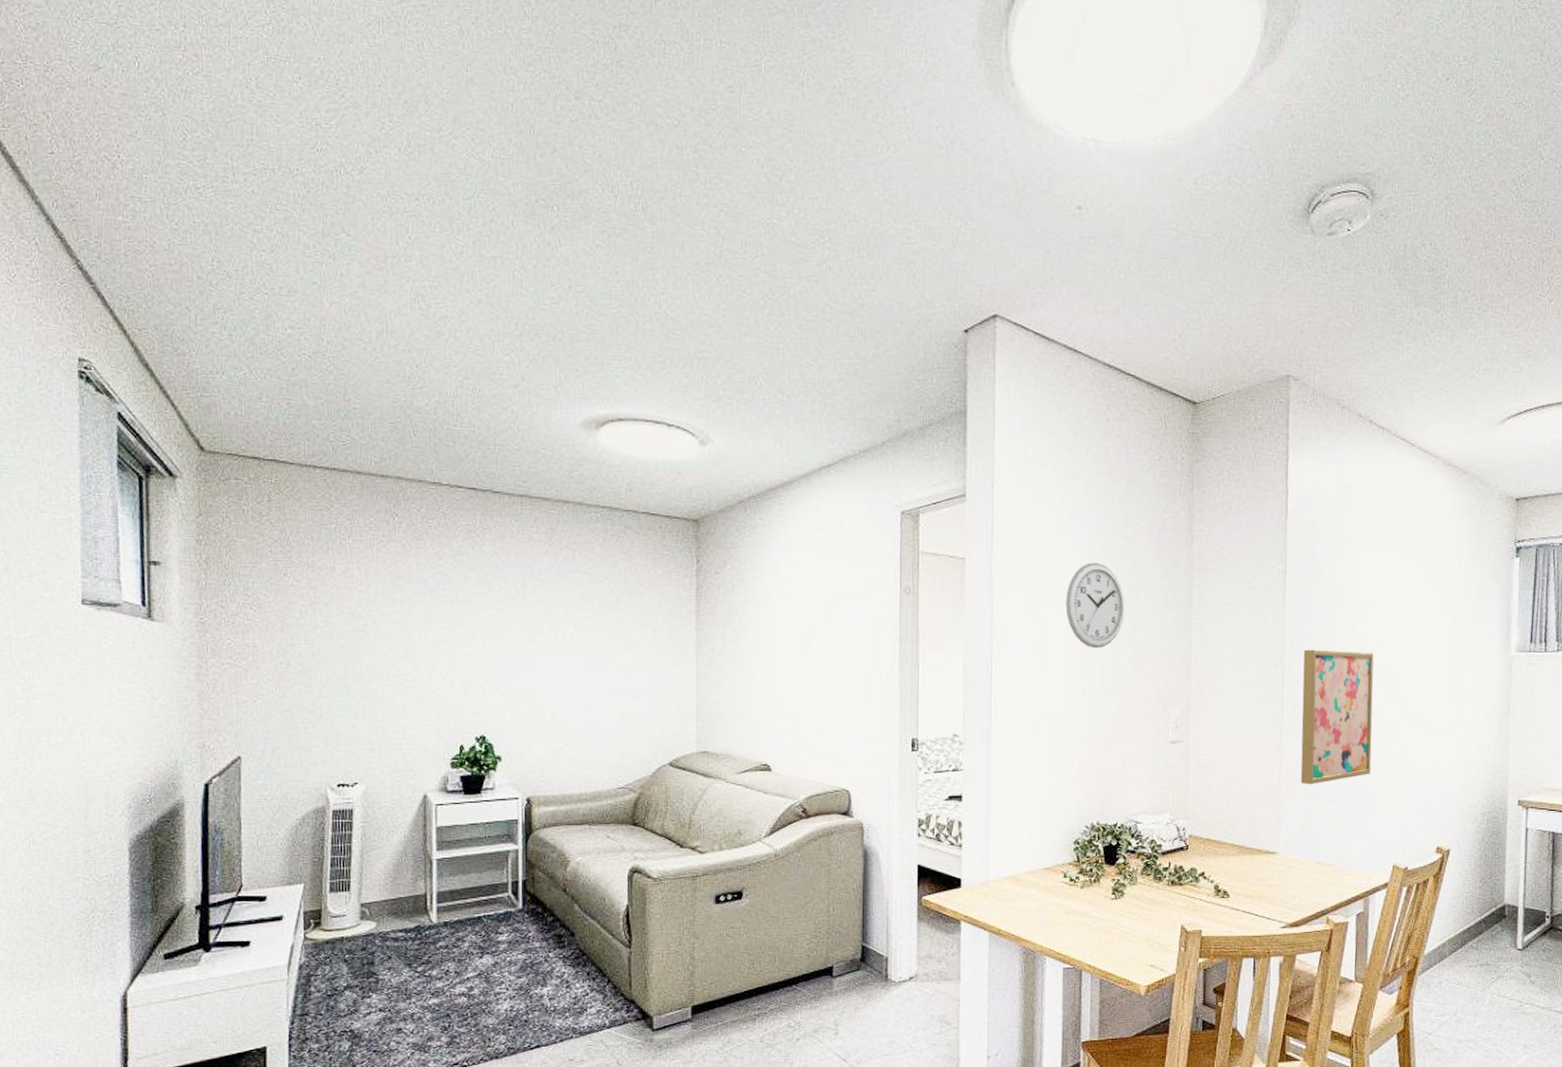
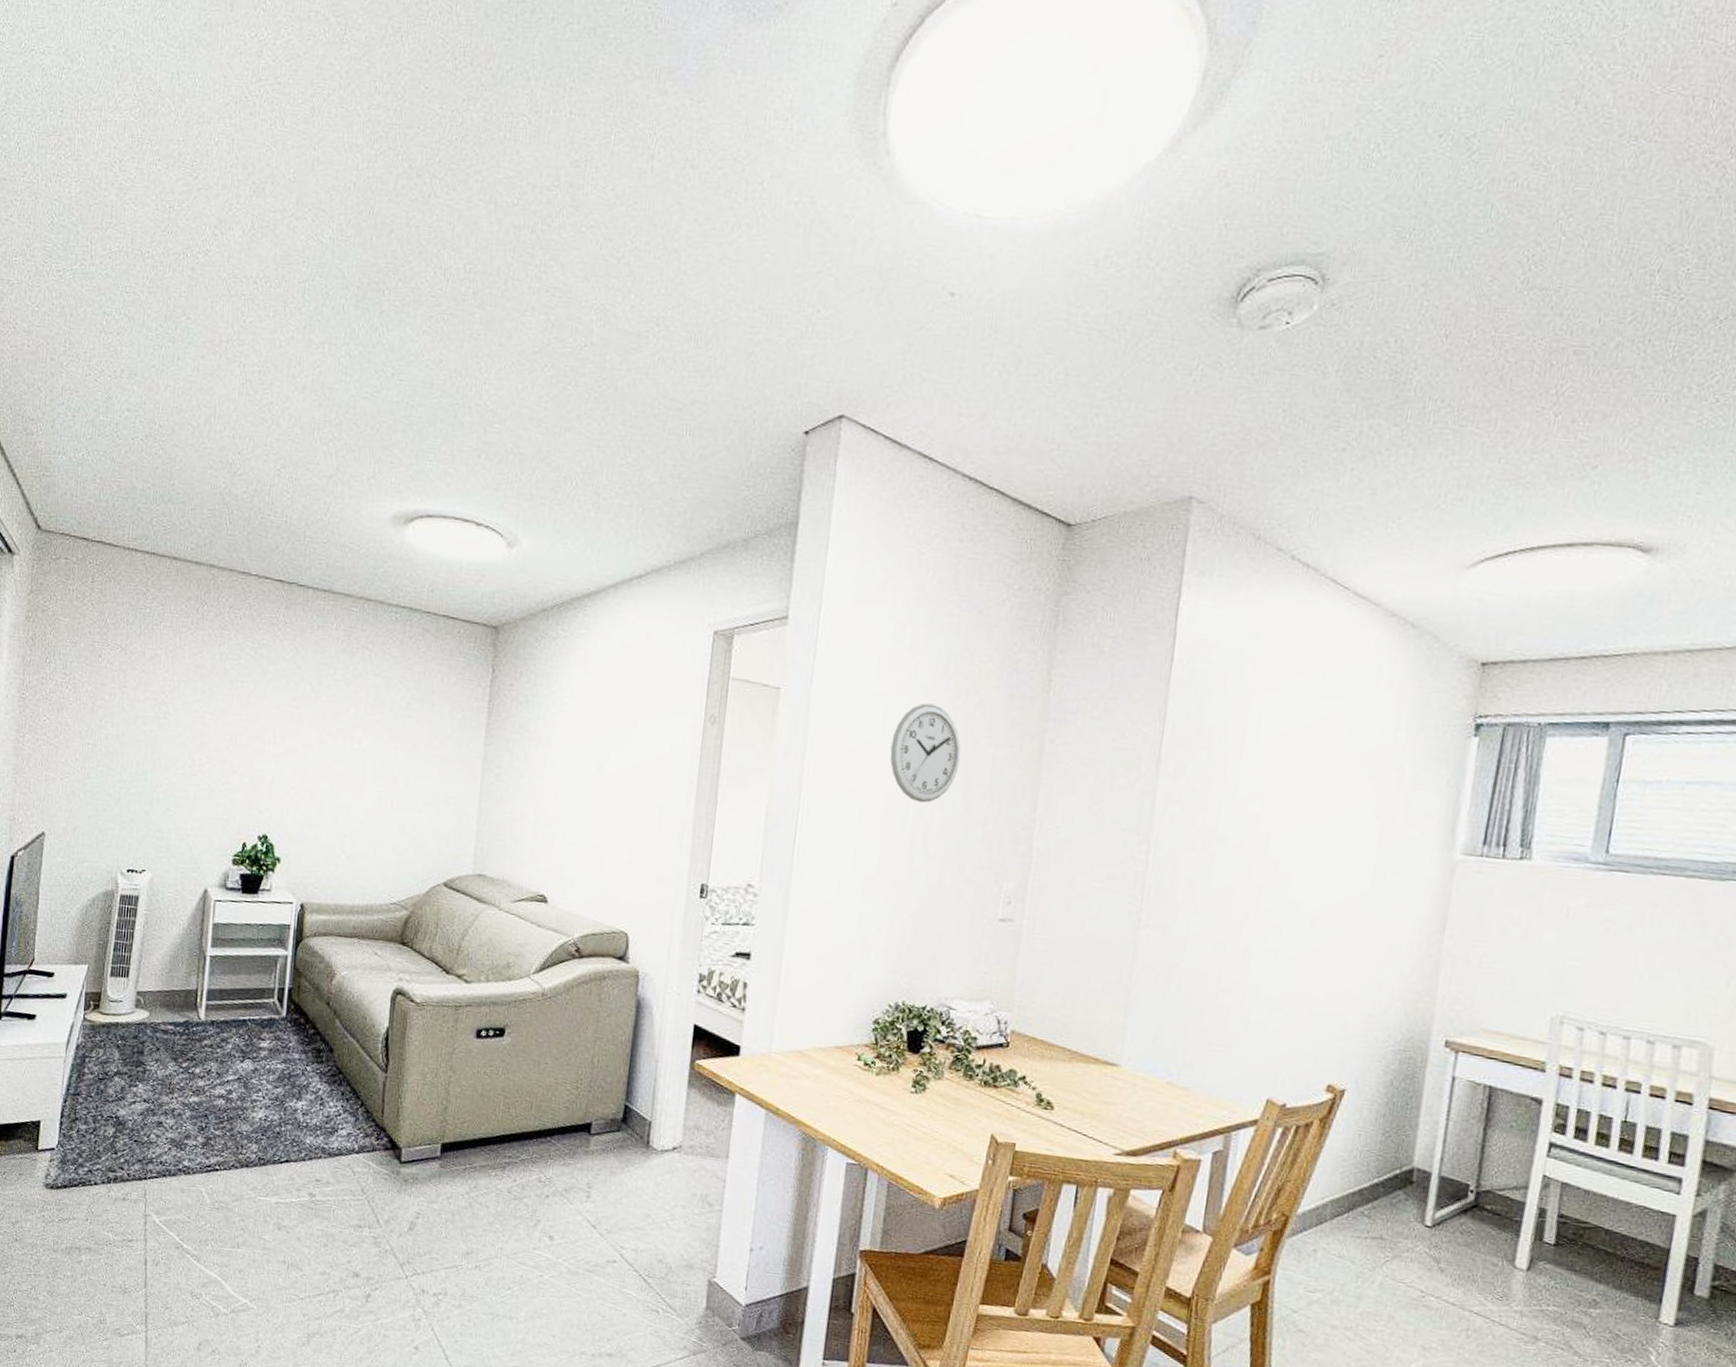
wall art: present [1300,649,1374,785] -> none [1157,826,1268,990]

